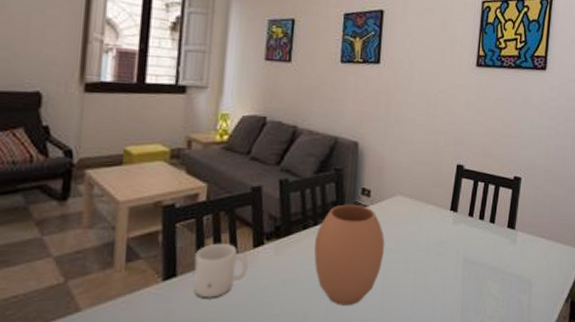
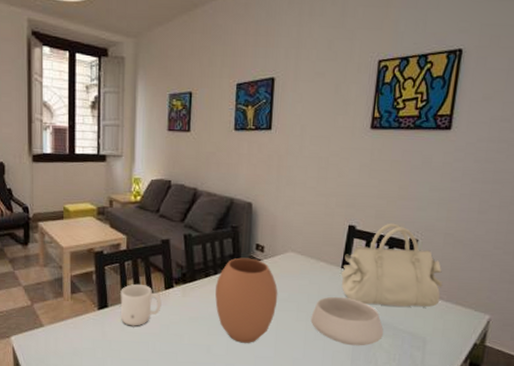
bowl: none [419,242,492,296] -> present [310,296,383,346]
shoulder bag: none [450,161,545,249] -> present [341,223,443,307]

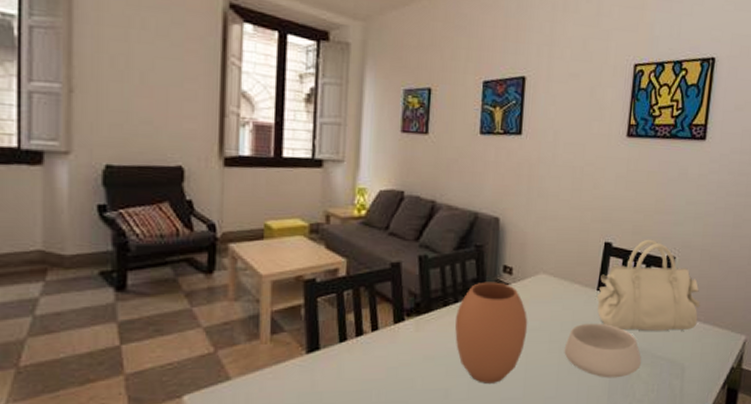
mug: present [119,283,162,326] -> none [335,318,389,372]

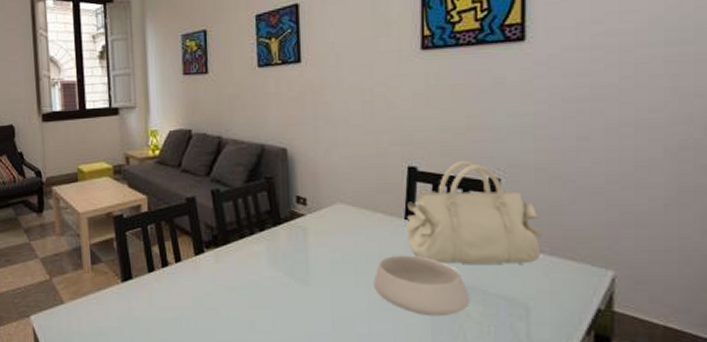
vase: present [455,282,528,383] -> none [253,213,330,316]

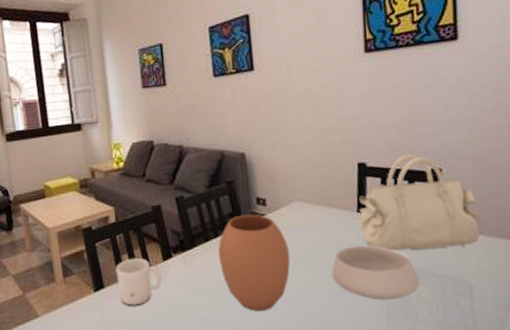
mug: none [144,250,192,300] -> present [114,257,162,306]
vase: none [253,213,330,316] -> present [218,214,291,311]

